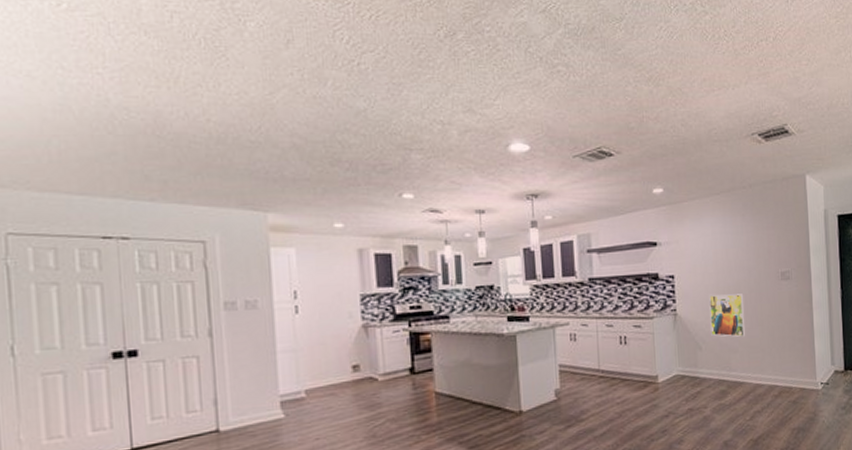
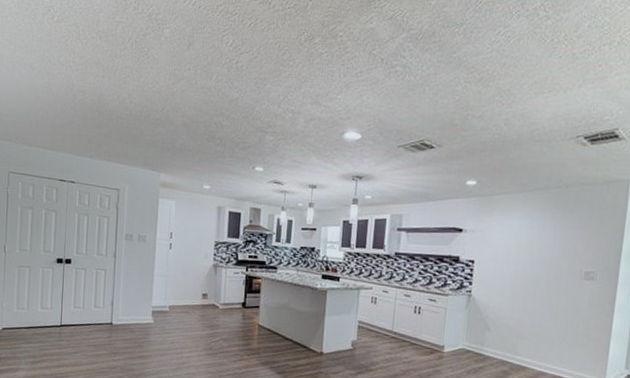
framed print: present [709,294,745,337] -> none [502,283,542,326]

